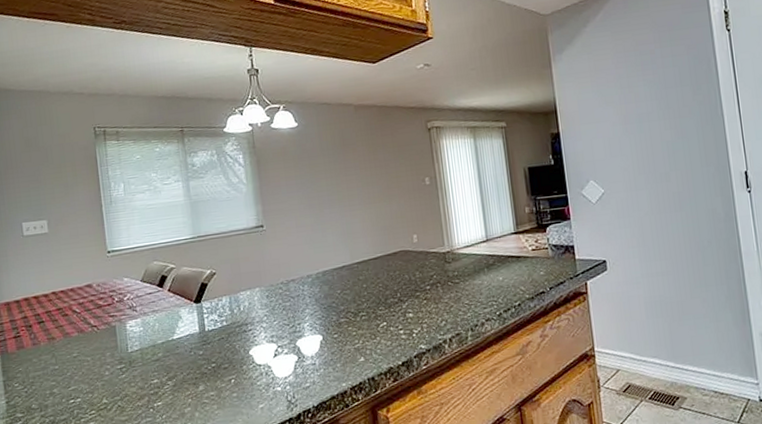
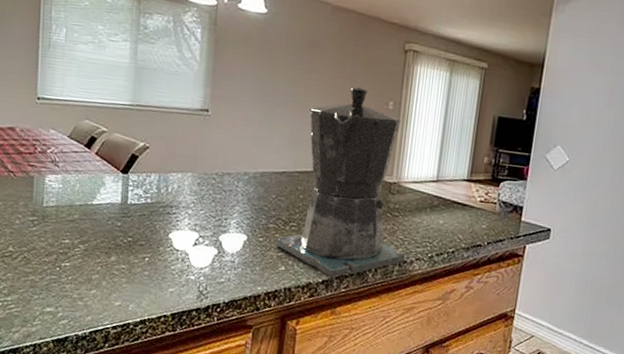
coffee maker: none [348,171,476,358] -> present [274,87,406,278]

